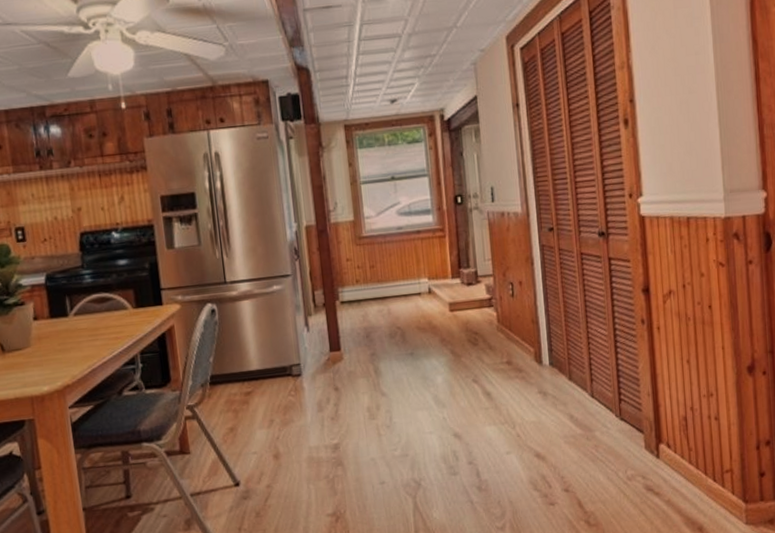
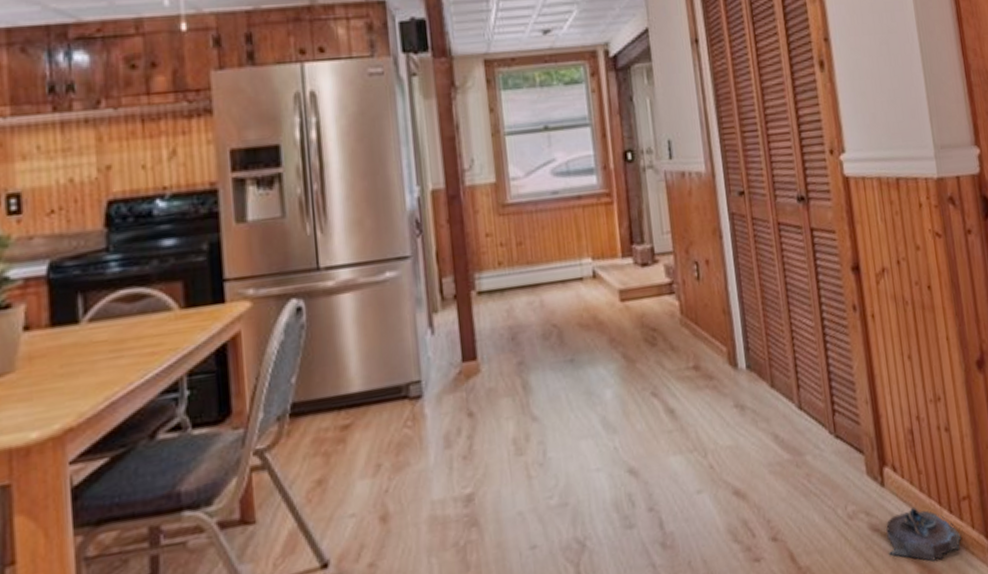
shoes: none [658,475,722,516] -> present [886,507,962,562]

